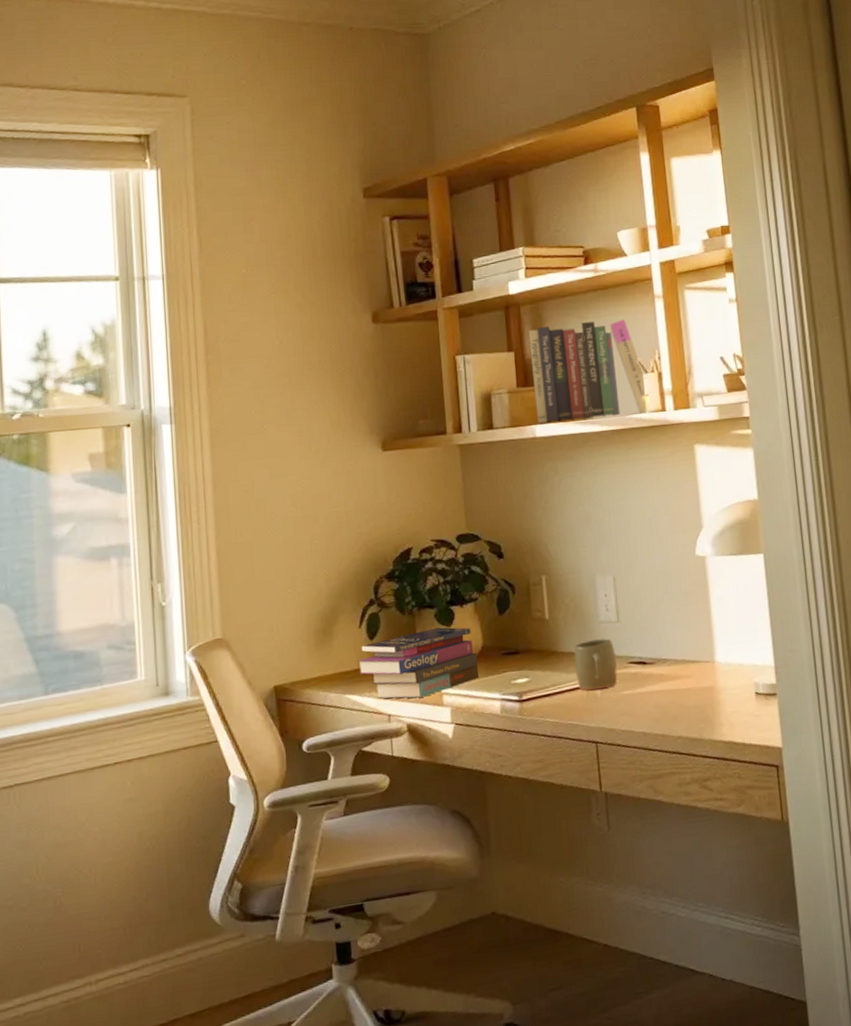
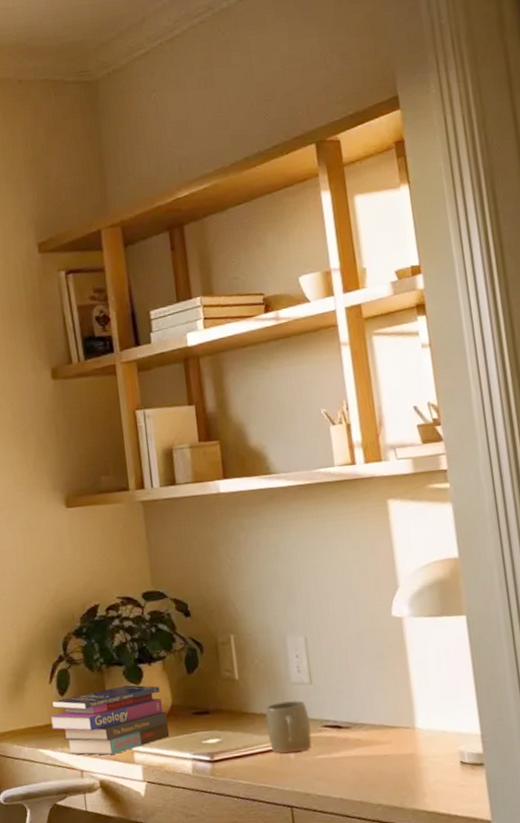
books: present [528,319,651,425] -> none [209,369,340,480]

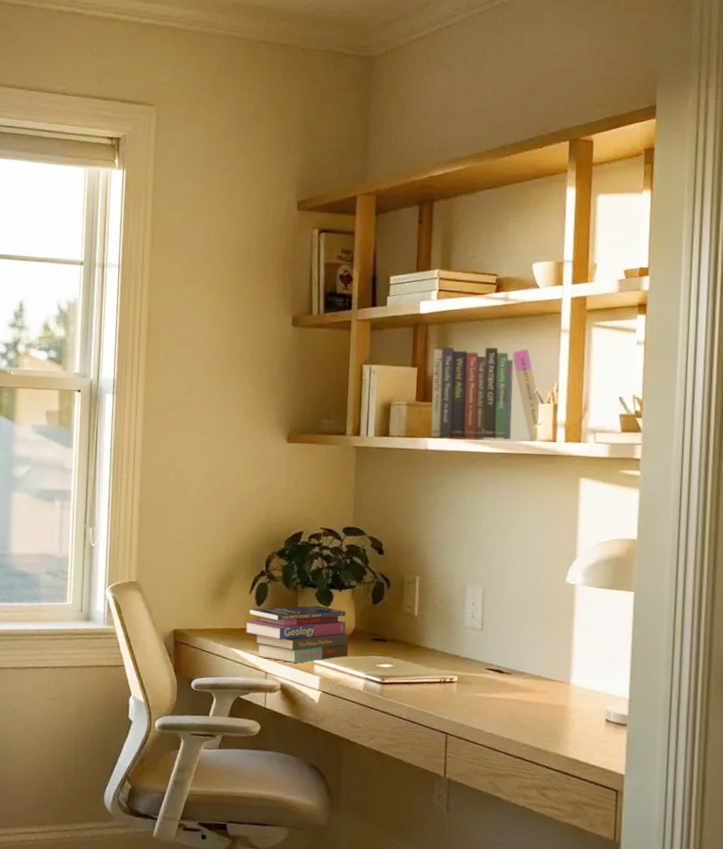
books: none [209,369,340,480] -> present [430,347,544,441]
mug: present [265,700,312,753] -> none [435,642,476,688]

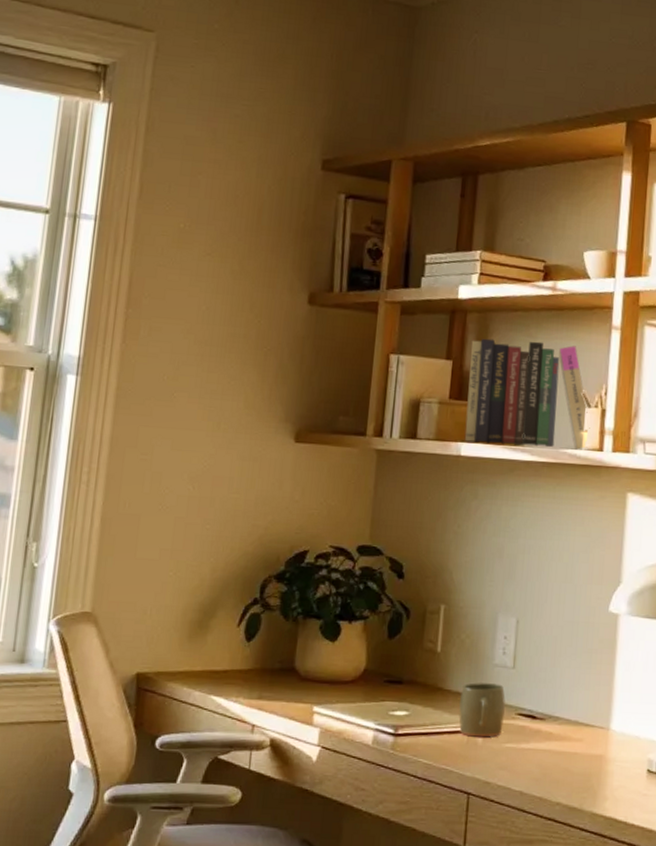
books: present [245,605,348,663] -> none [229,640,357,713]
mug: none [435,642,476,688] -> present [459,683,506,737]

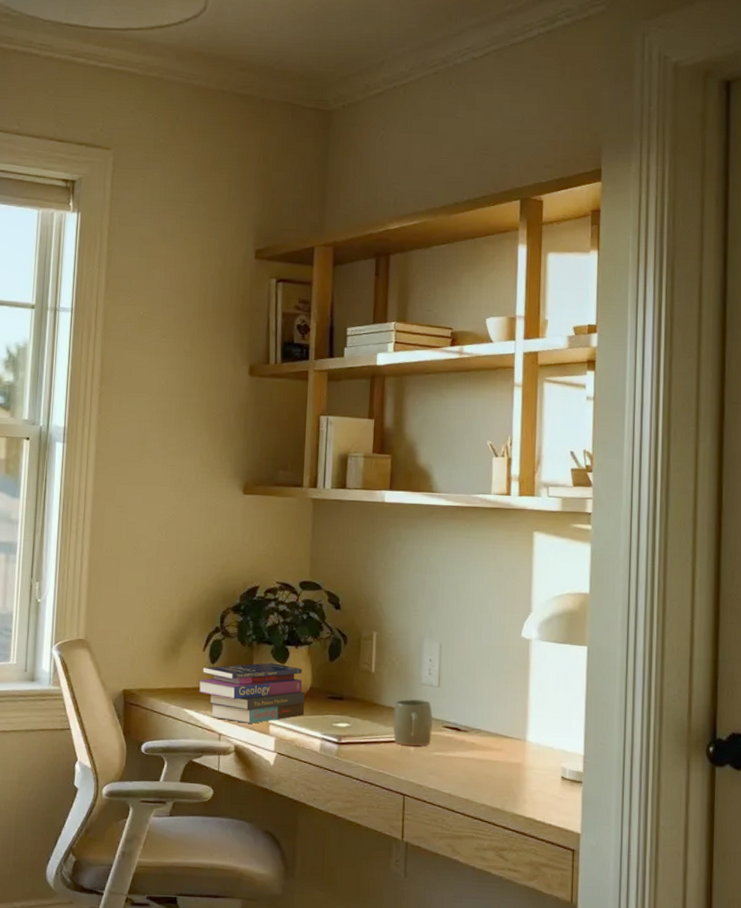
books: none [229,640,357,713] -> present [198,663,305,724]
books: present [464,338,590,450] -> none [387,399,498,495]

